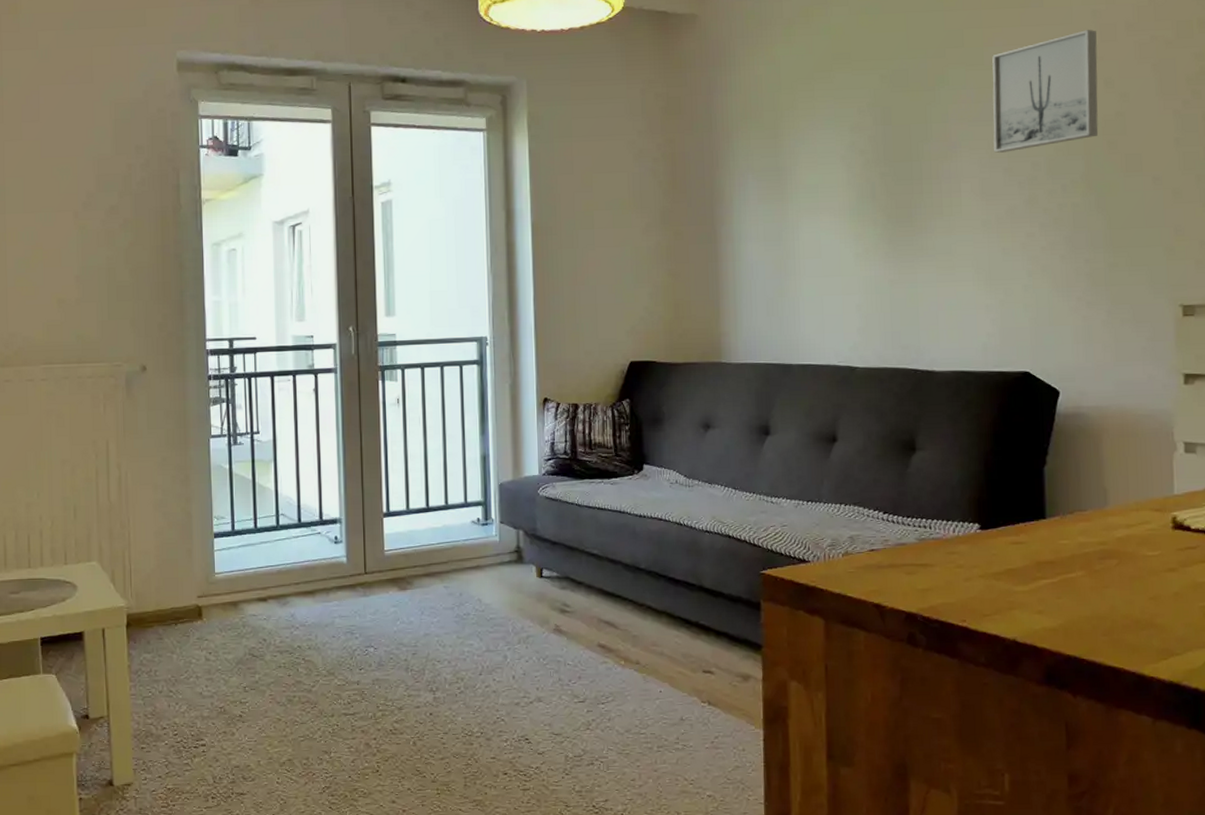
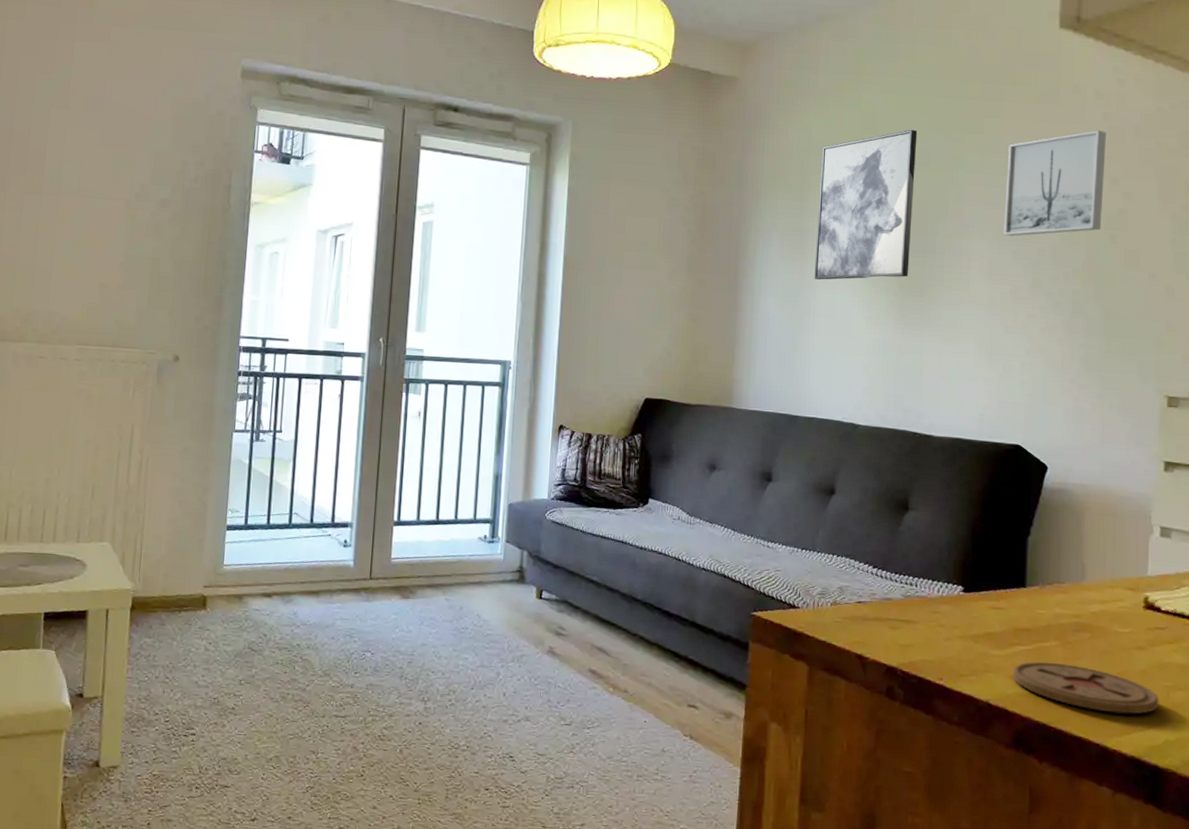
wall art: none [793,50,896,220] -> present [814,129,918,280]
coaster: none [1039,593,1196,639] -> present [1013,661,1159,714]

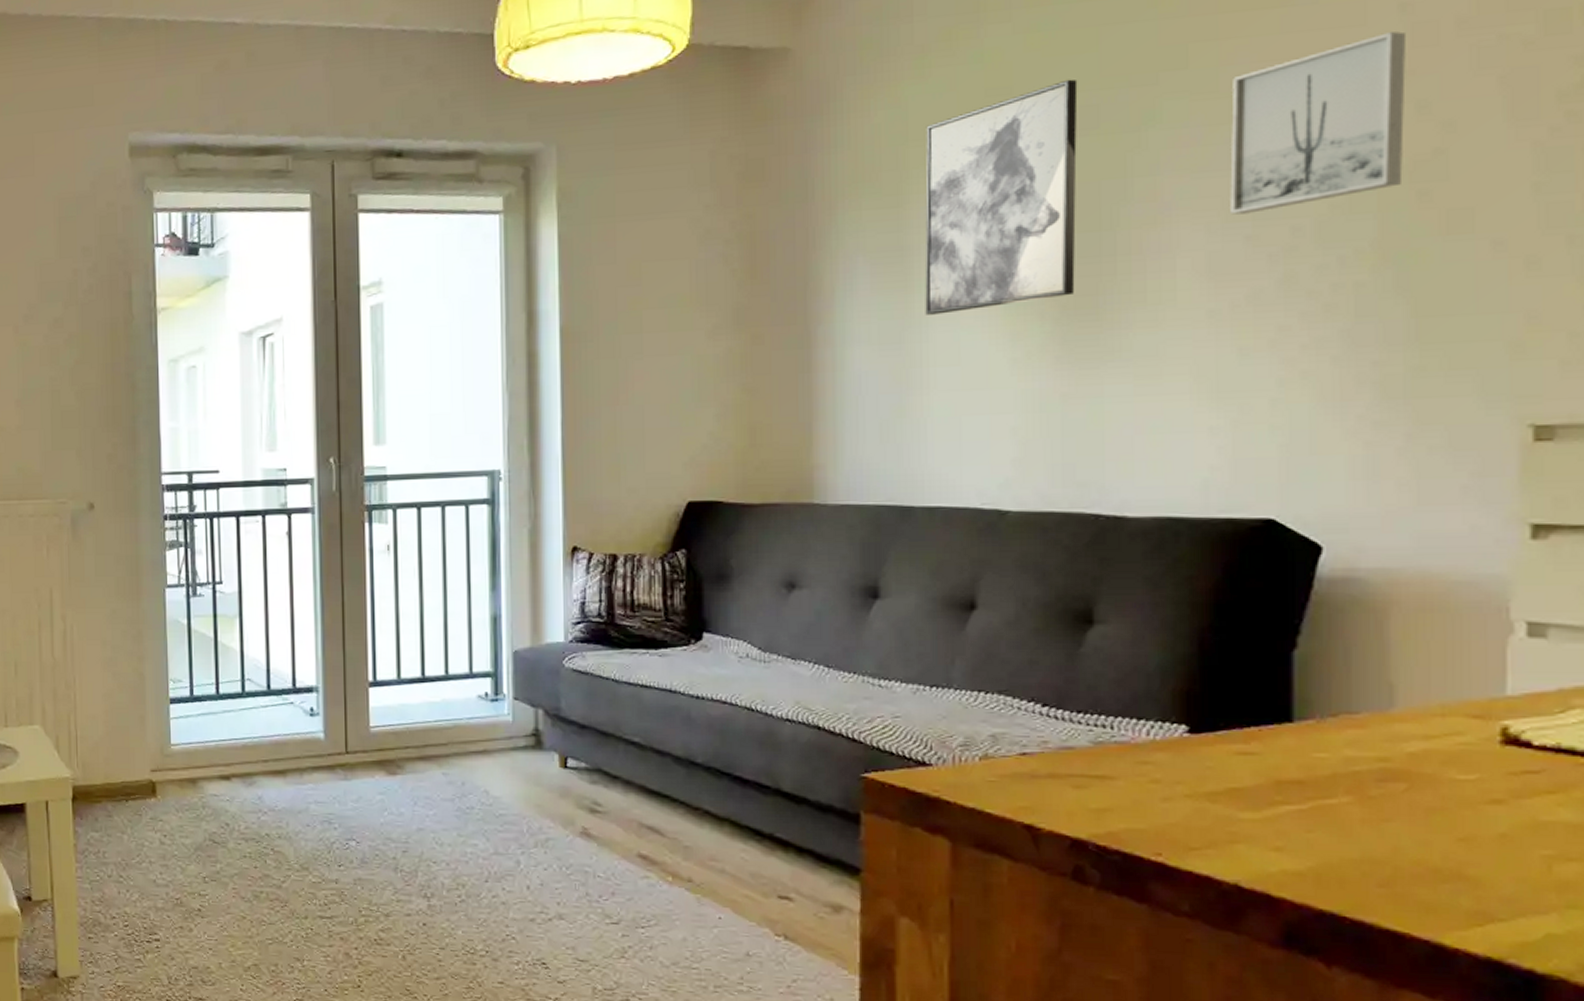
coaster: present [1013,661,1159,714] -> none [1277,826,1534,898]

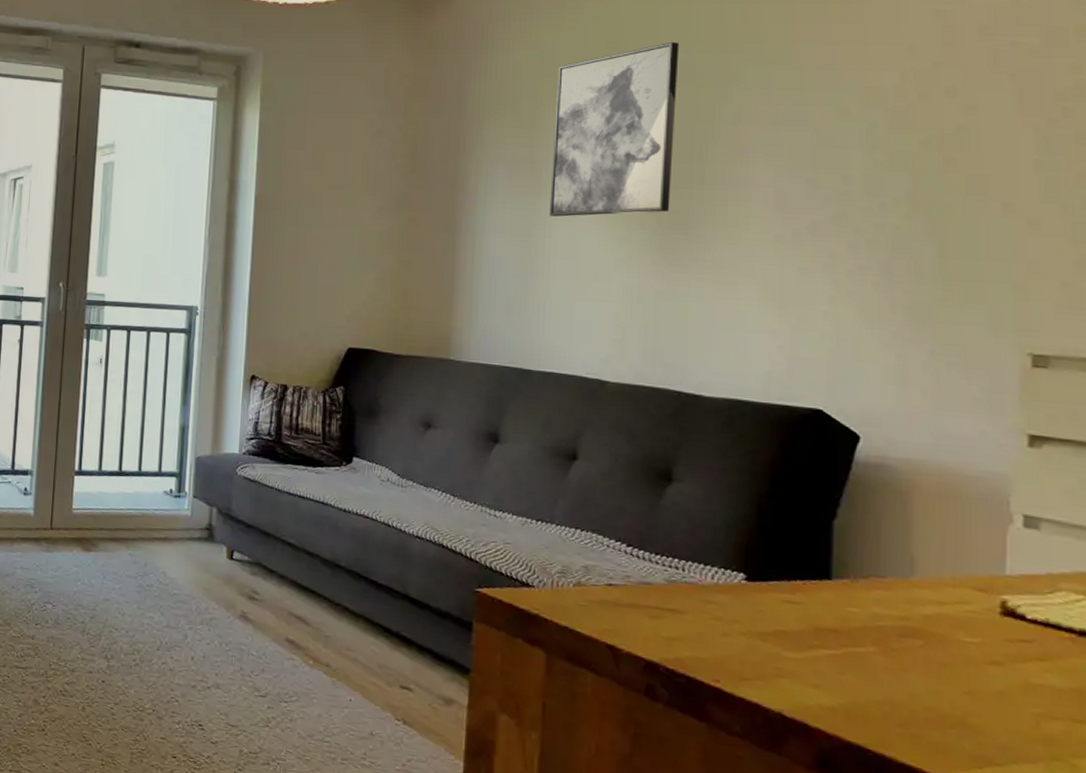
wall art: present [1230,31,1406,215] -> none [796,31,938,162]

